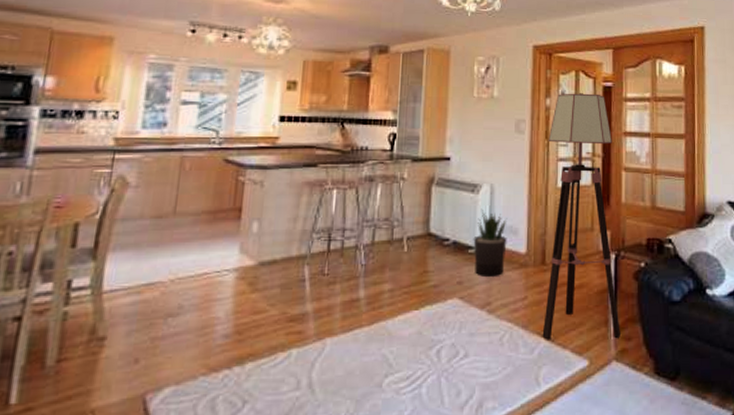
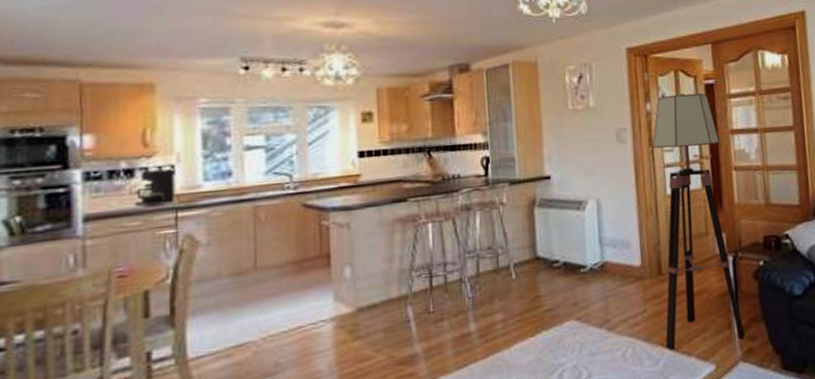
coffee maker: none [79,114,119,146] -> present [134,168,176,207]
planter: present [473,208,507,278] -> none [584,225,620,295]

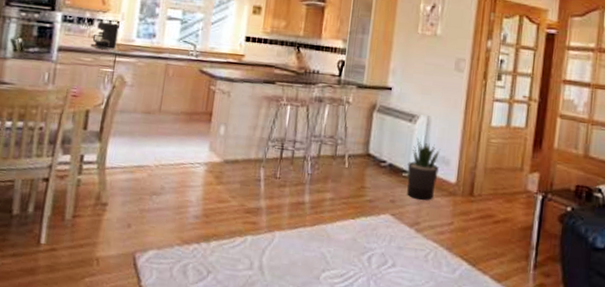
planter: none [584,225,620,295] -> present [407,137,441,201]
floor lamp: present [652,93,745,350] -> none [464,37,551,273]

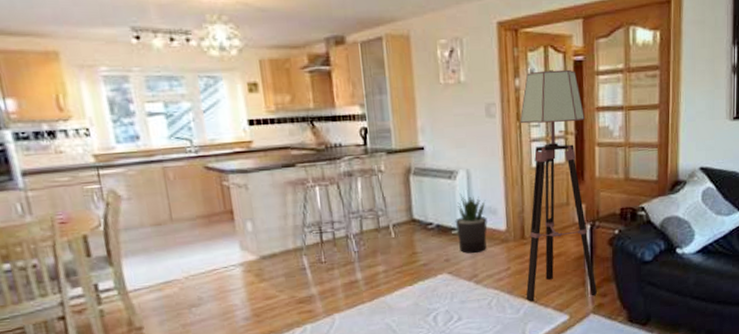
coffee maker: present [90,22,119,50] -> none [60,131,95,165]
floor lamp: none [464,37,551,273] -> present [519,69,597,302]

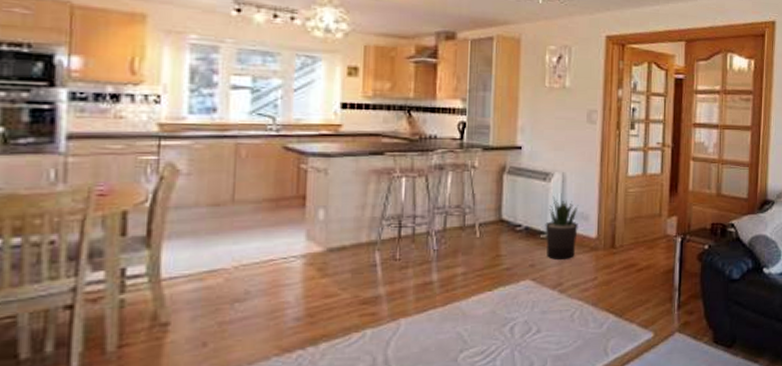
floor lamp: present [519,69,597,302] -> none [611,84,684,316]

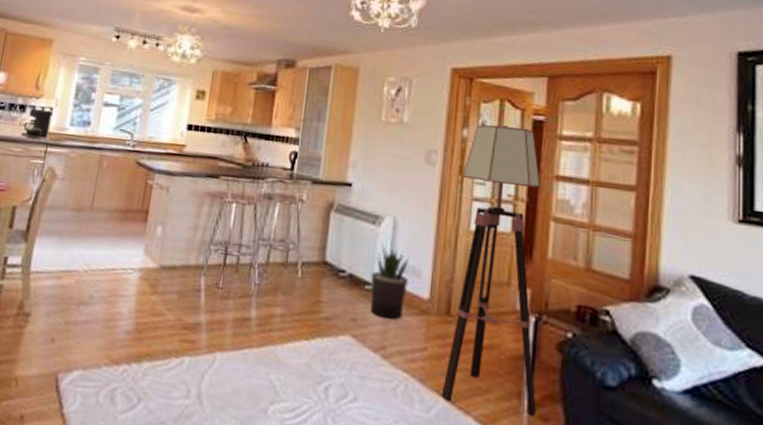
coffee maker: none [118,97,161,132] -> present [21,108,53,140]
floor lamp: none [611,84,684,316] -> present [441,124,540,416]

